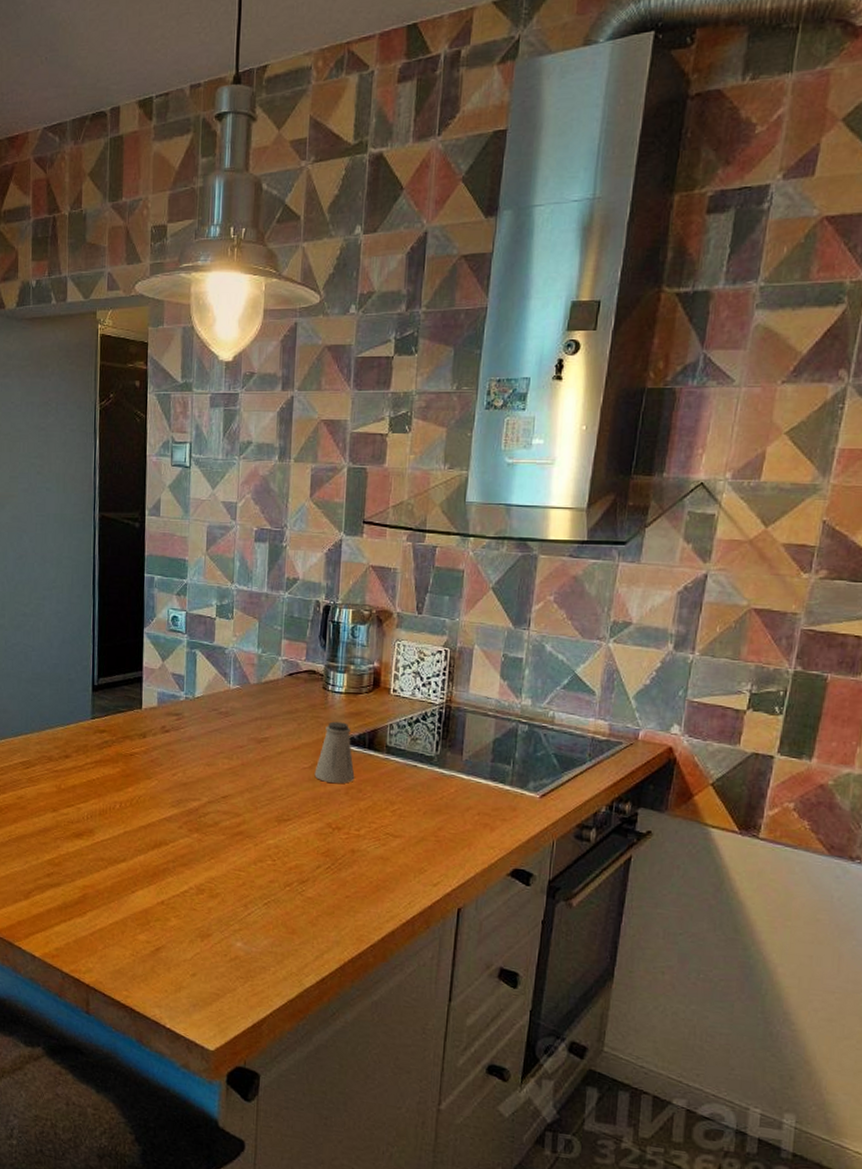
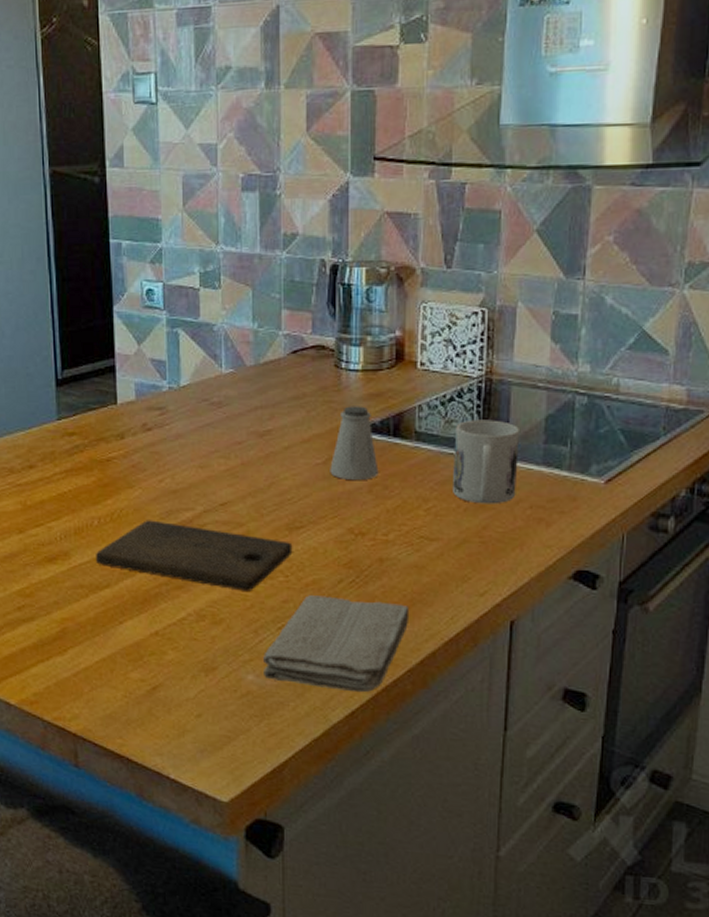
cutting board: none [116,806,281,871] -> present [96,520,293,591]
washcloth: none [250,877,375,963] -> present [264,595,410,693]
mug: none [415,739,472,810] -> present [453,419,519,505]

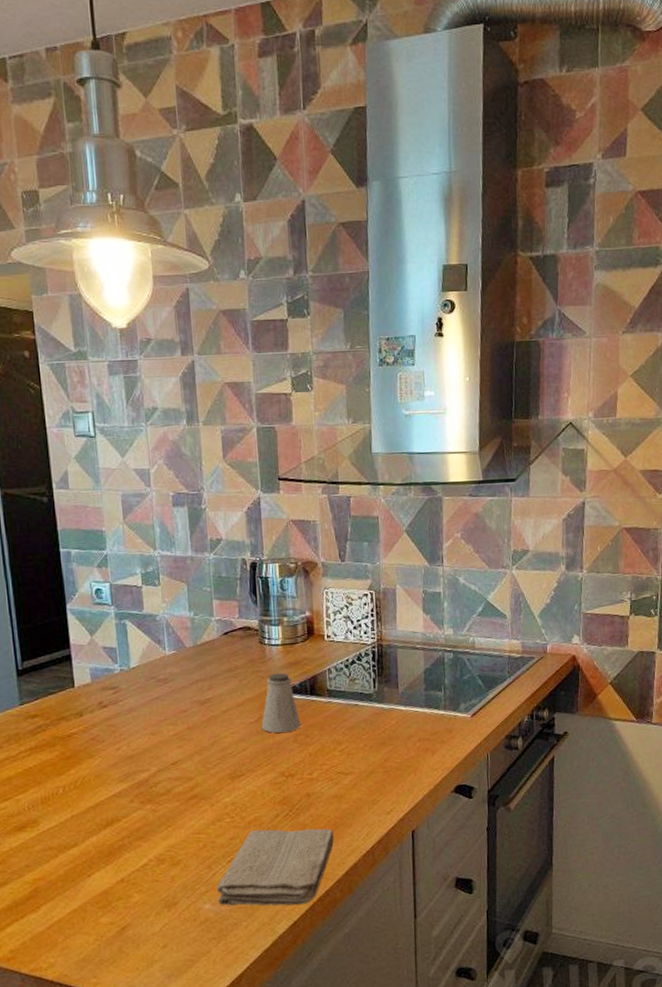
cutting board: present [96,520,293,591] -> none [62,783,236,835]
mug: present [453,419,519,505] -> none [358,676,408,742]

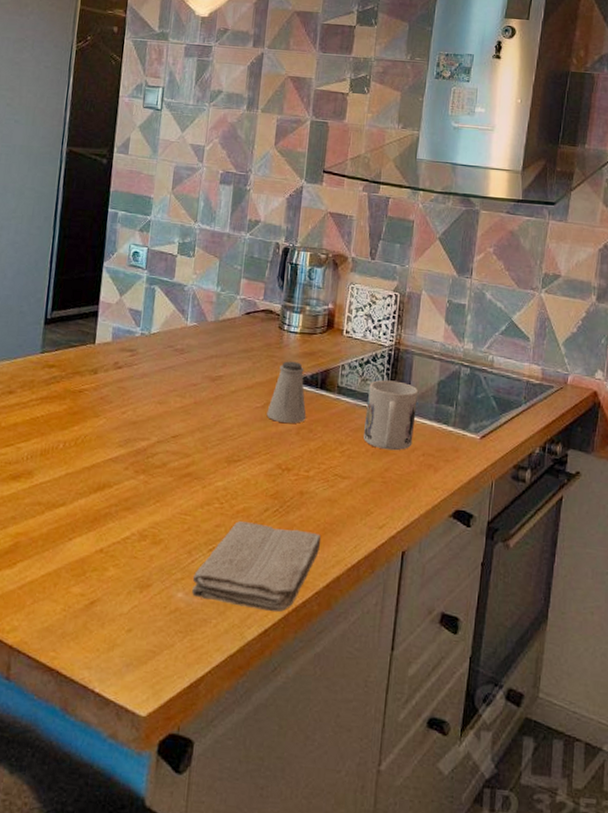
mug: none [358,676,408,742] -> present [364,380,418,451]

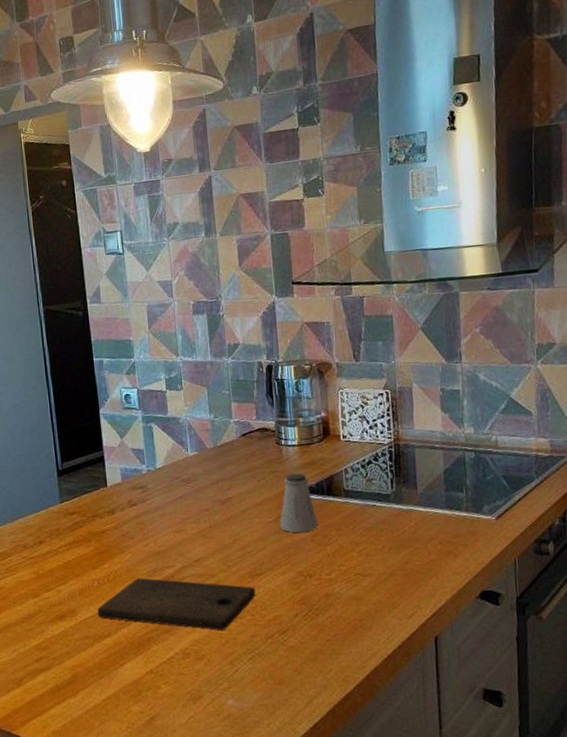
cutting board: none [56,446,230,515] -> present [97,578,256,630]
washcloth: present [192,521,322,613] -> none [239,629,354,707]
mug: present [364,380,418,451] -> none [375,476,428,544]

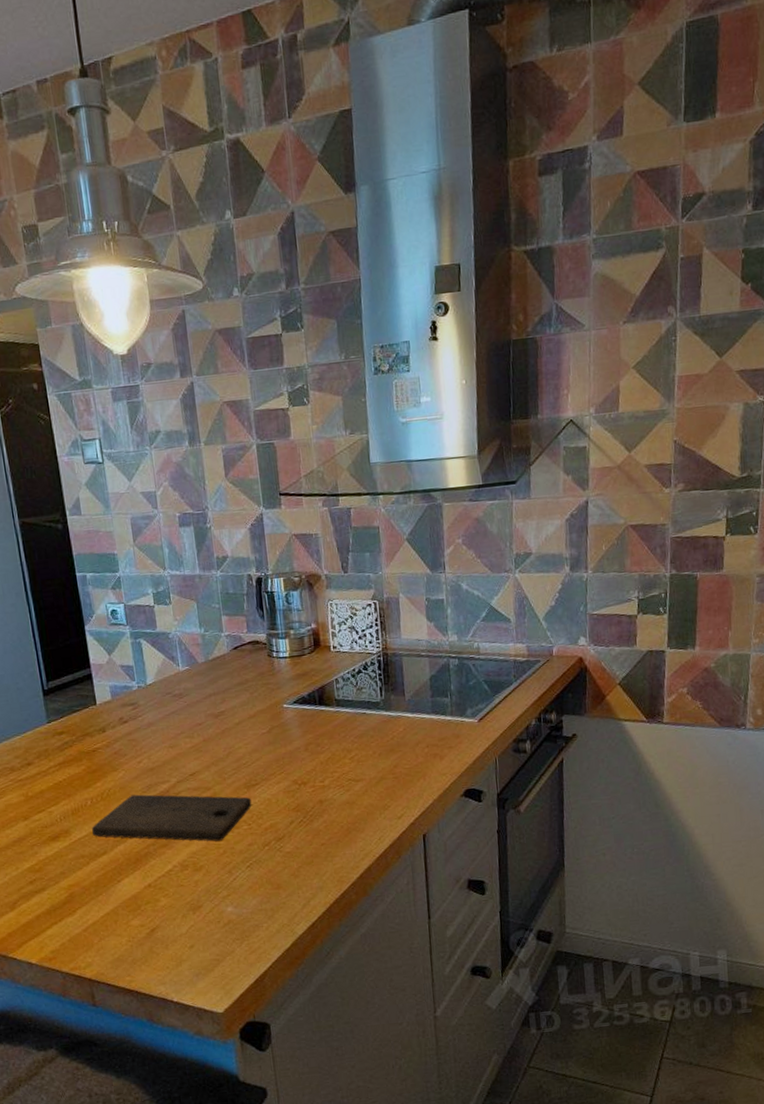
saltshaker: present [279,473,319,533] -> none [273,684,312,743]

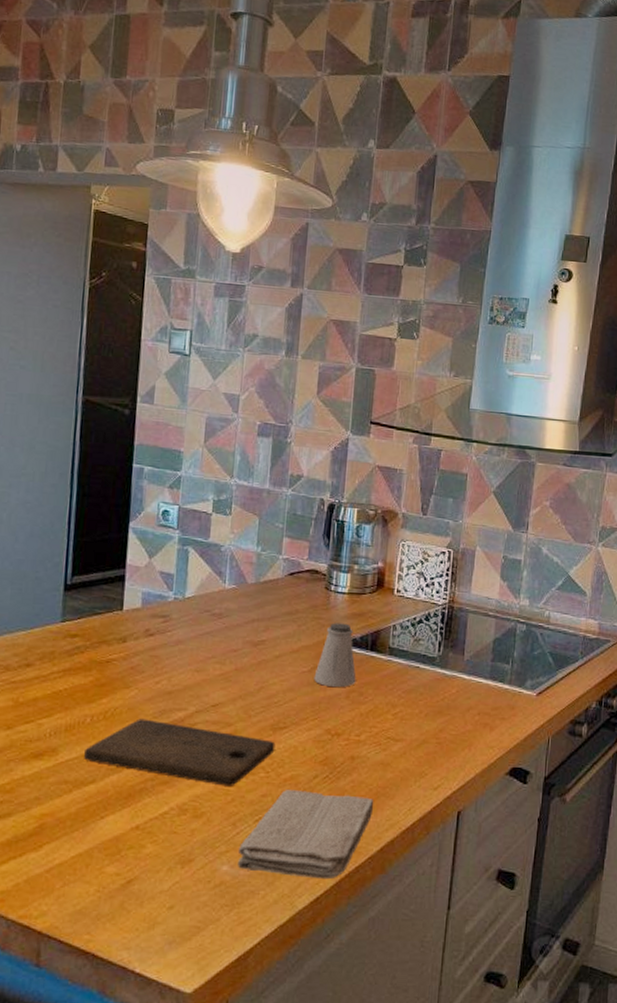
washcloth: none [238,833,348,909] -> present [238,790,374,880]
saltshaker: none [273,684,312,743] -> present [314,623,356,687]

